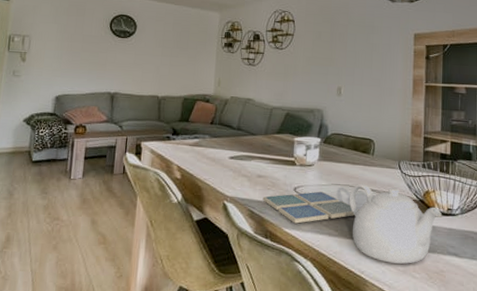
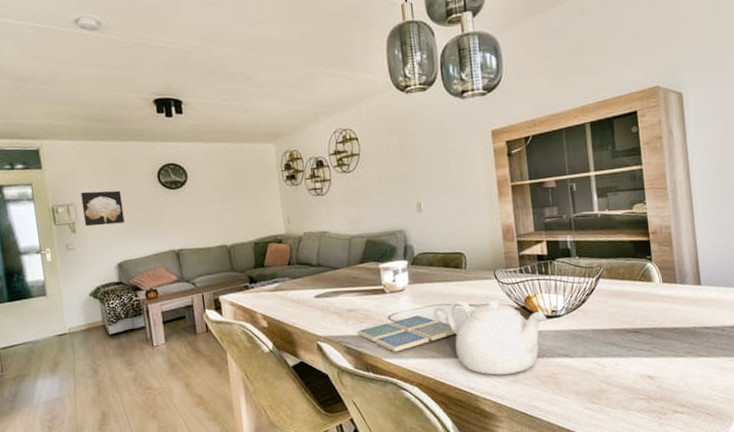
wall art: none [34,26,74,60] -> present [80,190,125,227]

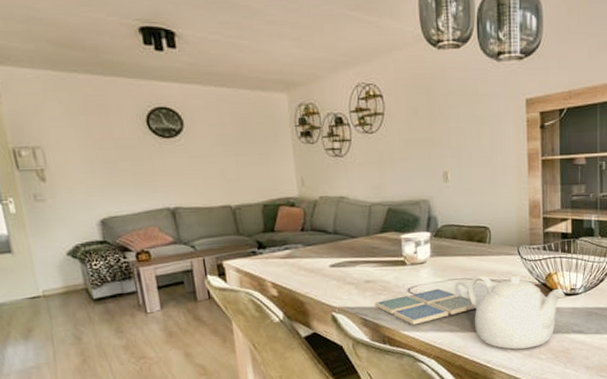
wall art: present [80,190,125,227] -> none [49,133,107,175]

